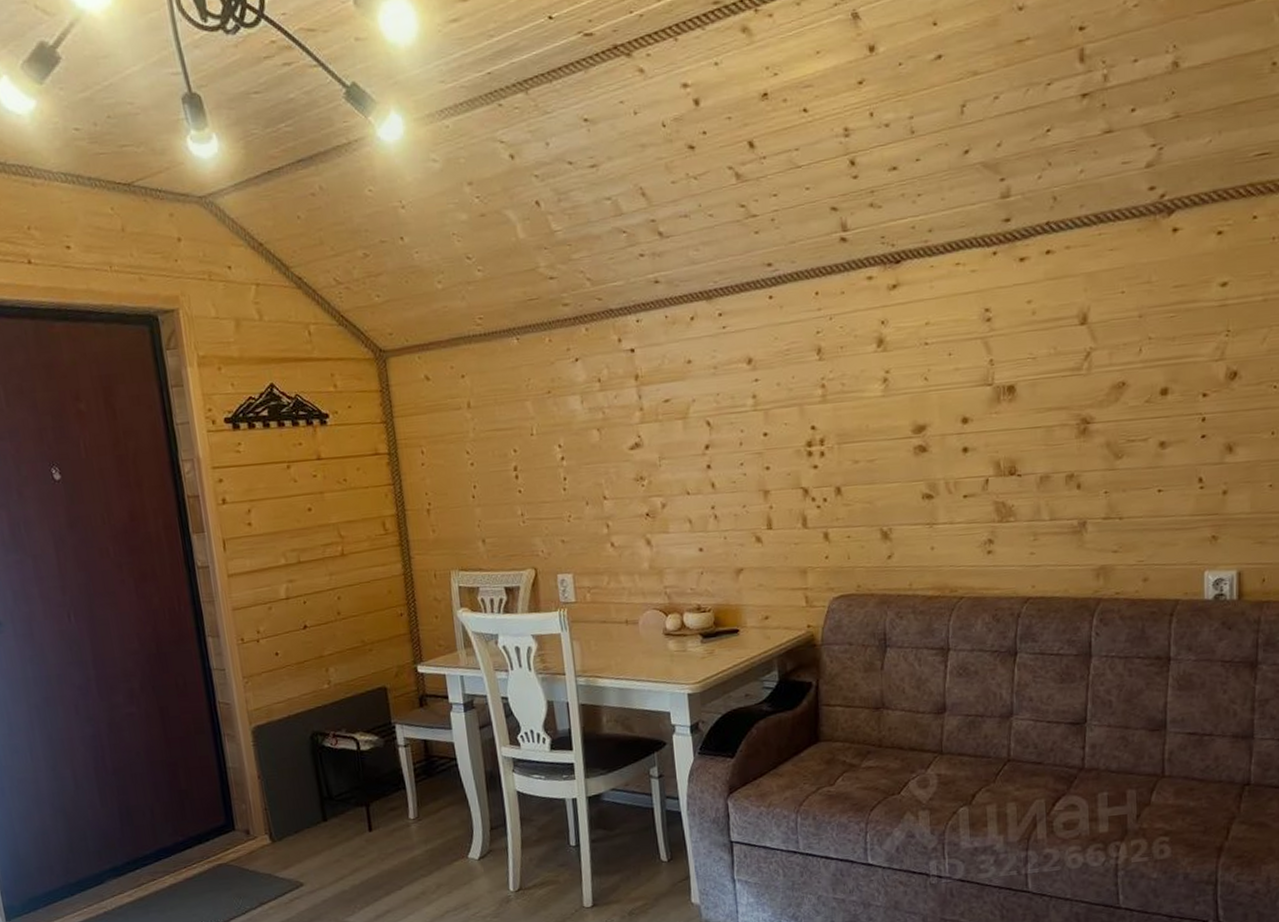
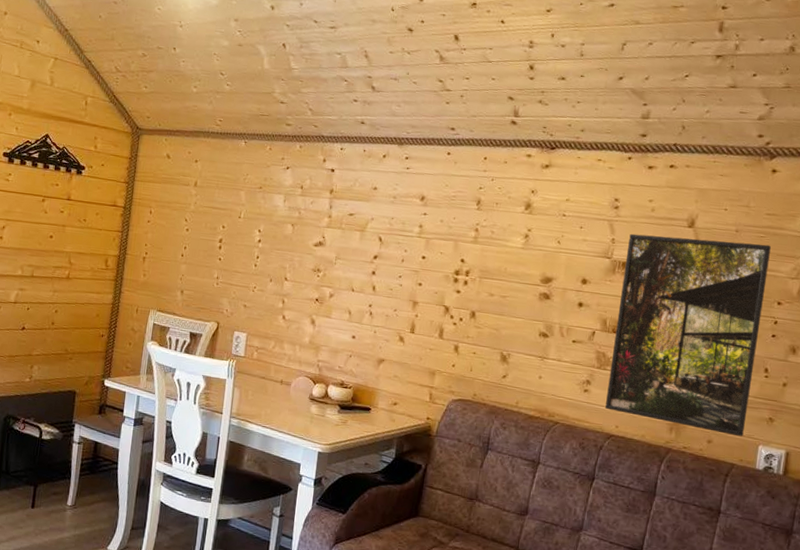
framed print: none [1010,325,1186,569] -> present [604,233,771,437]

